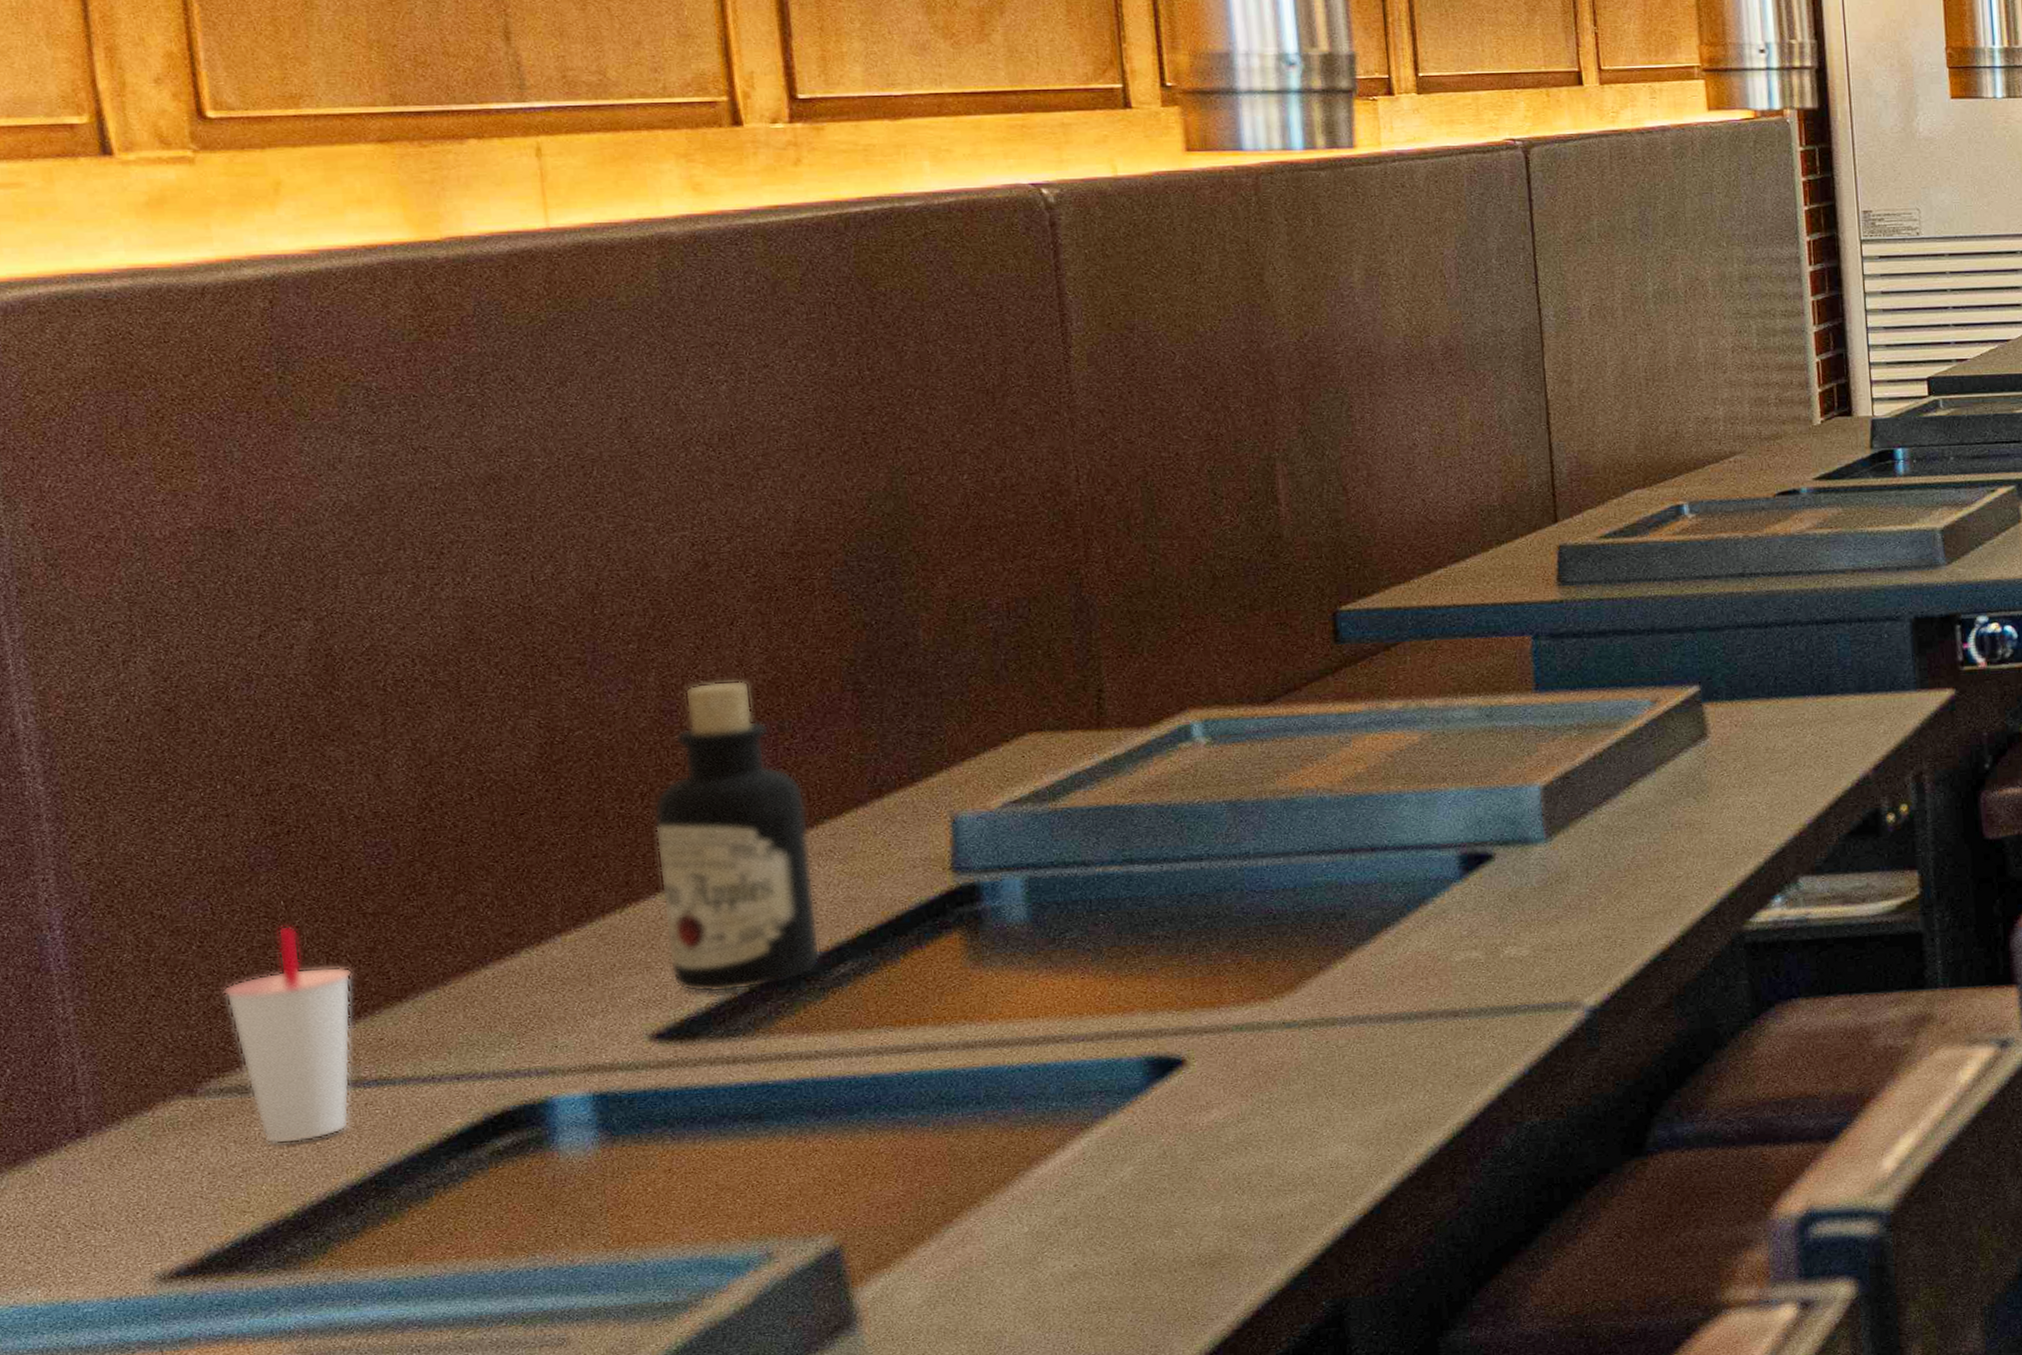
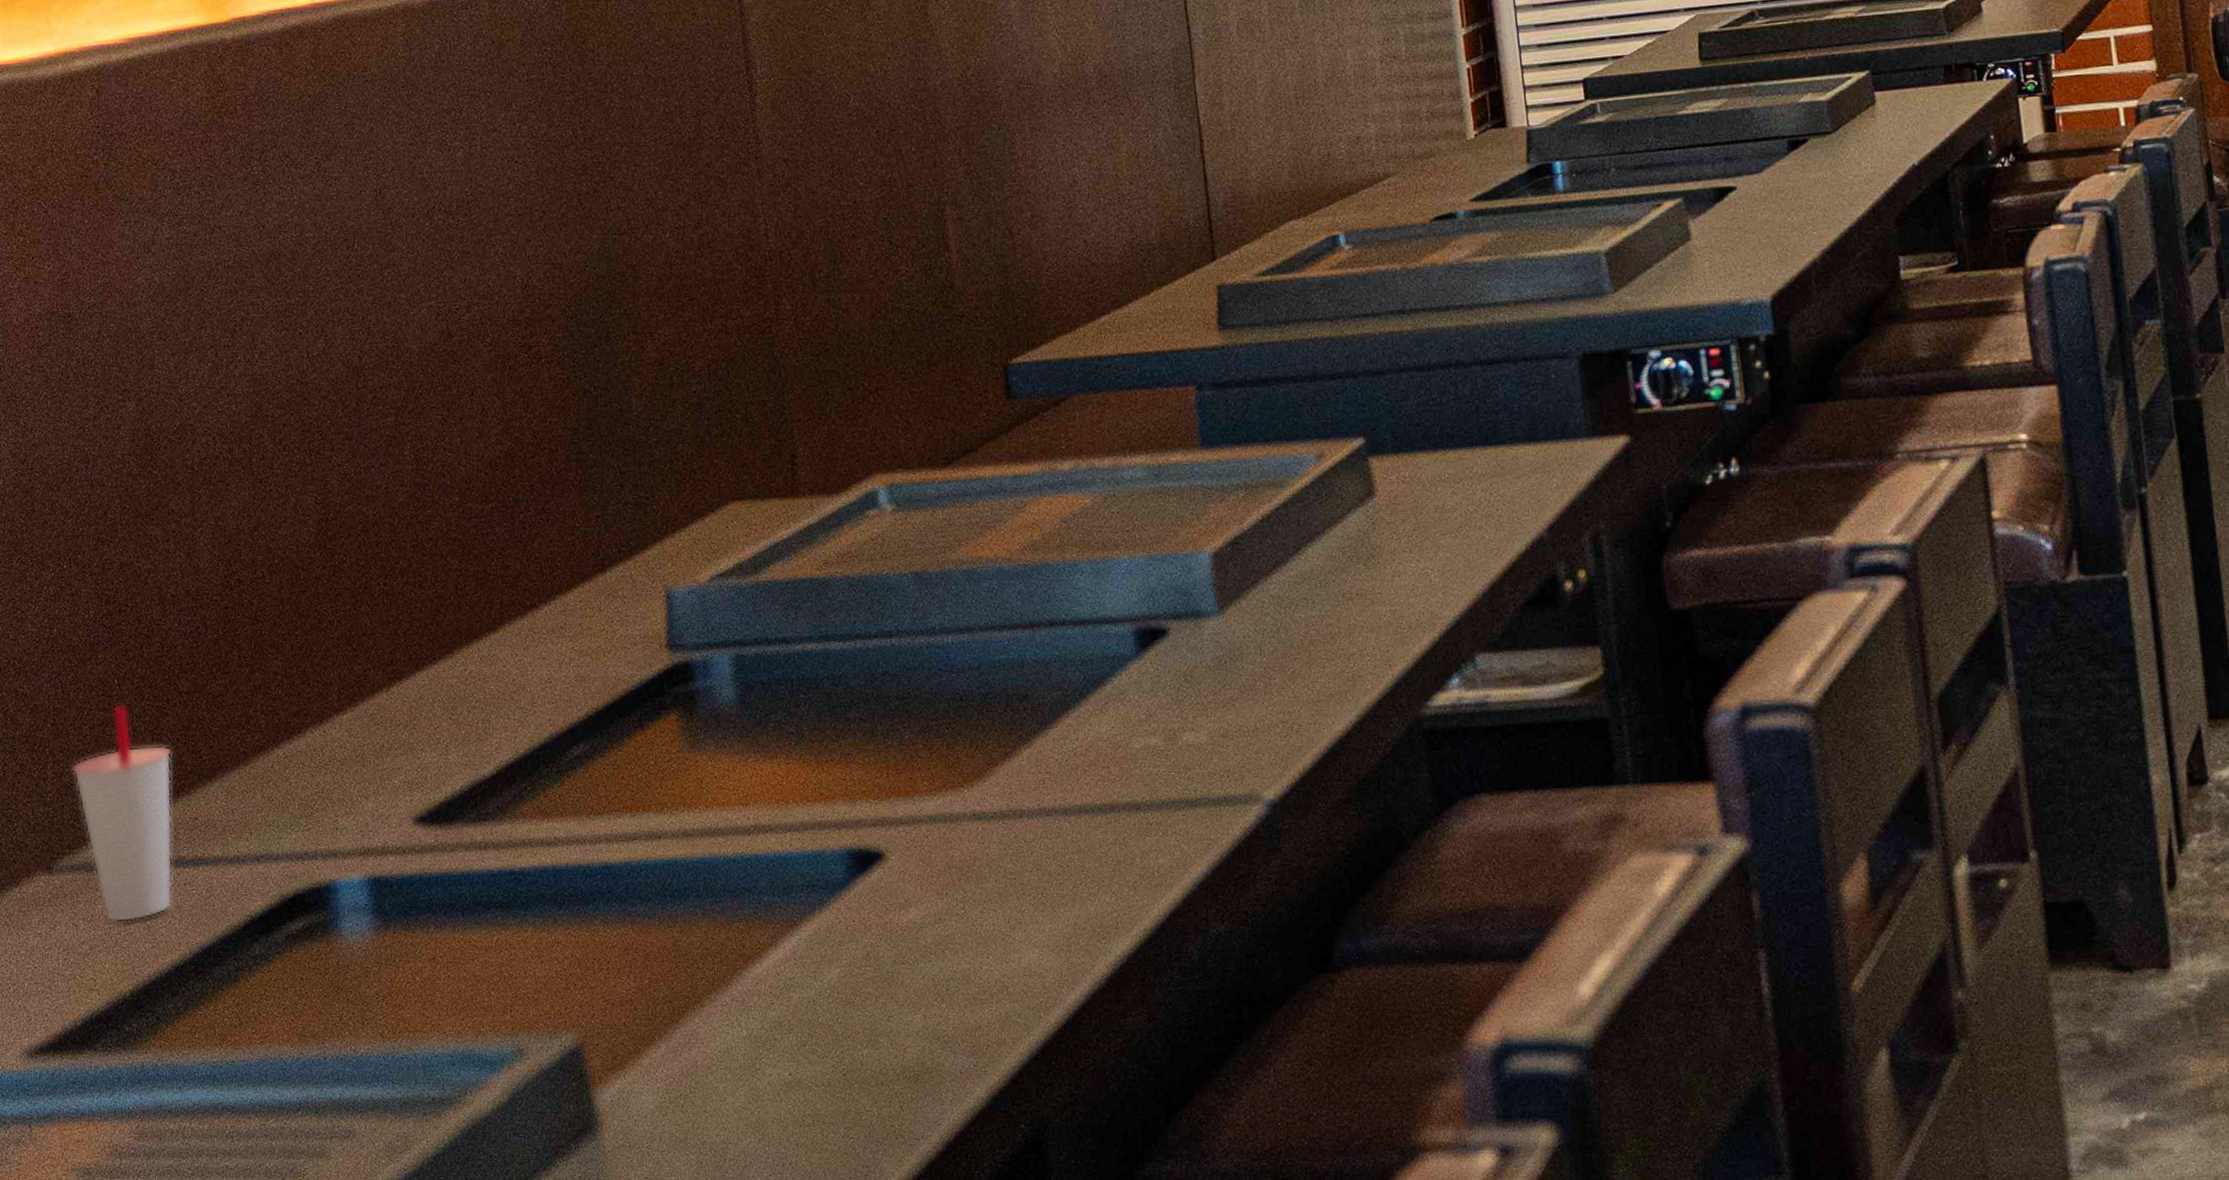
bottle: present [653,680,821,993] -> none [411,452,557,776]

